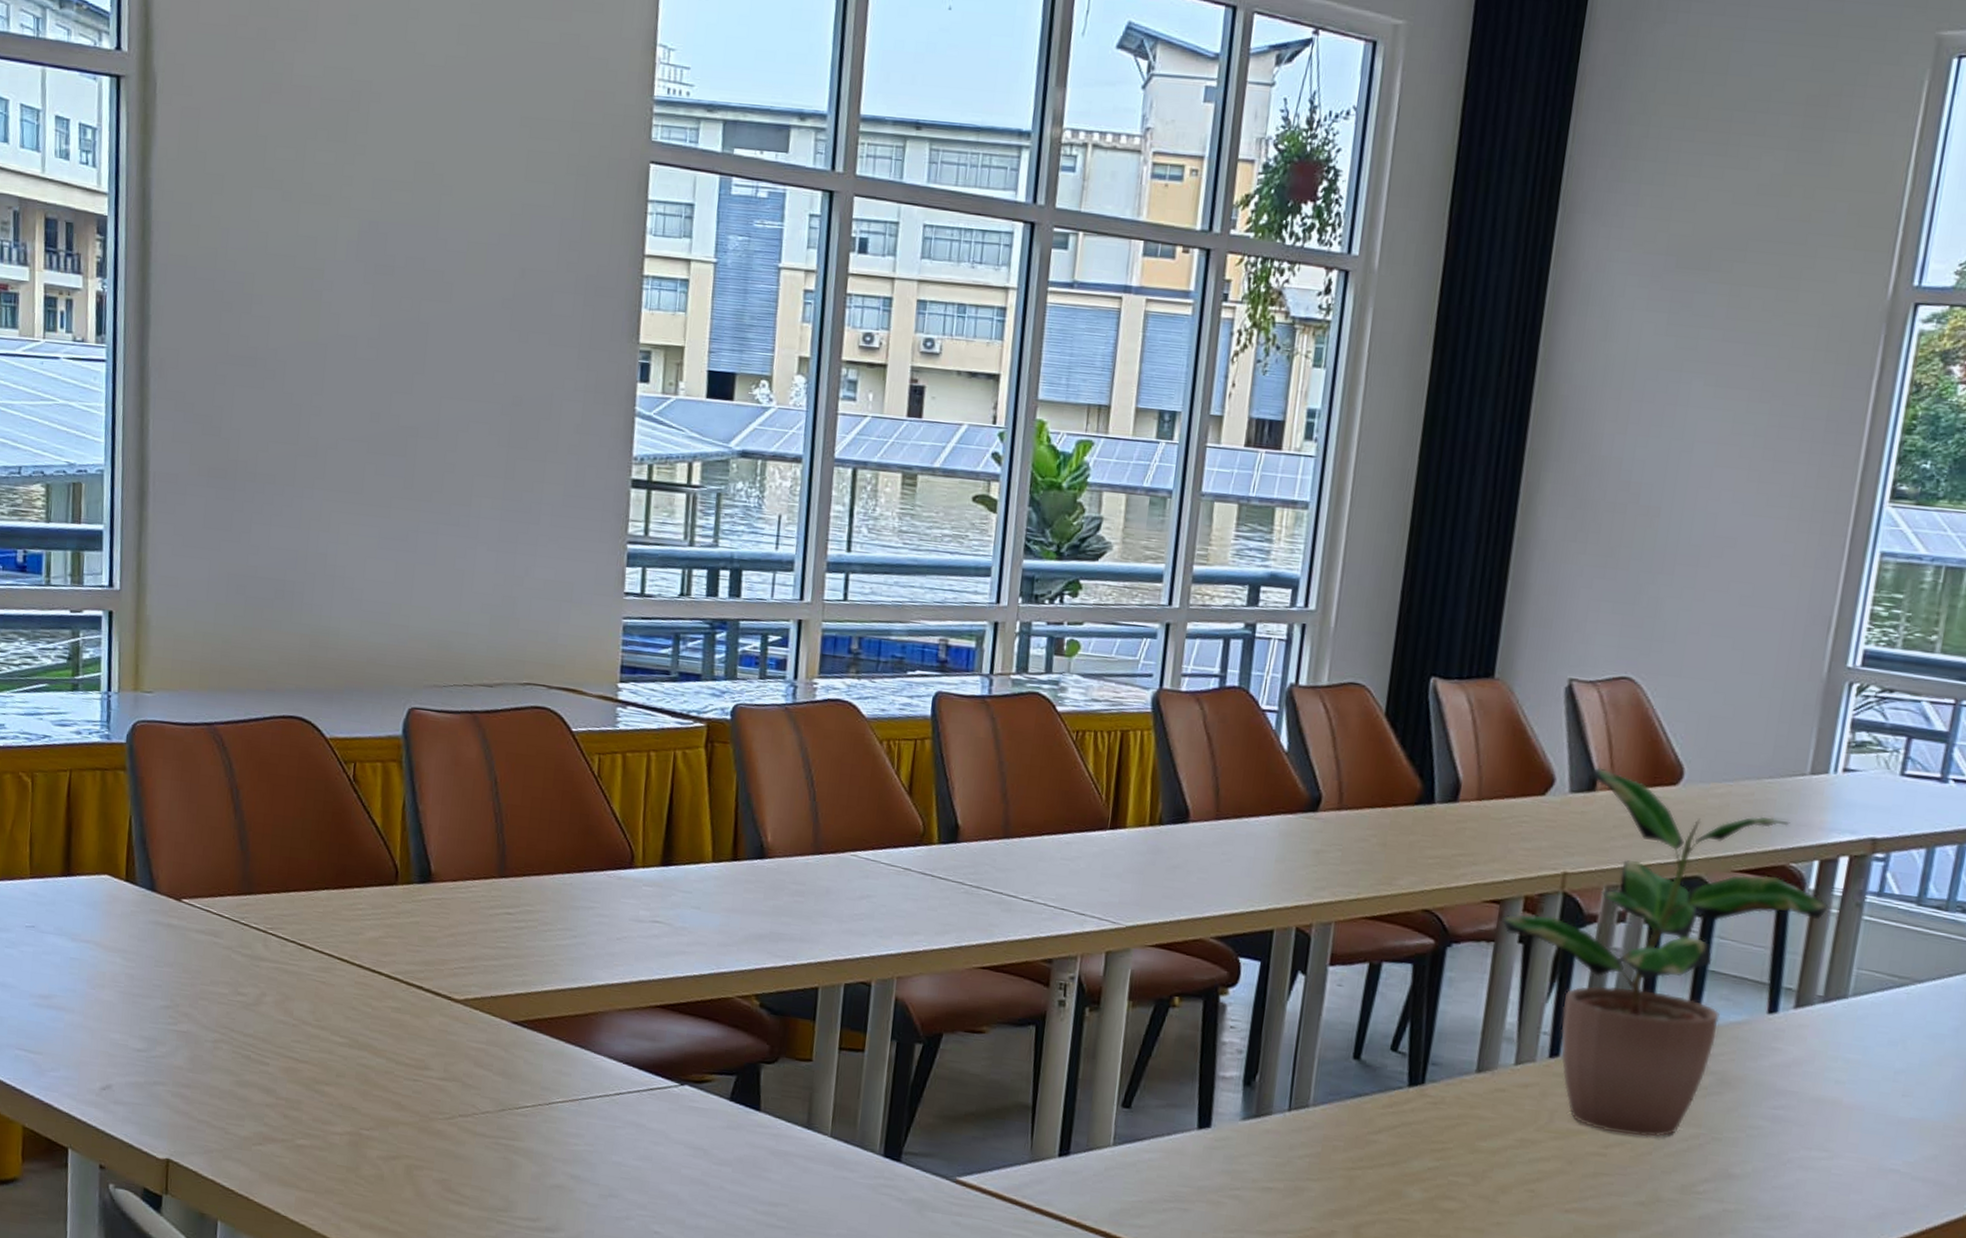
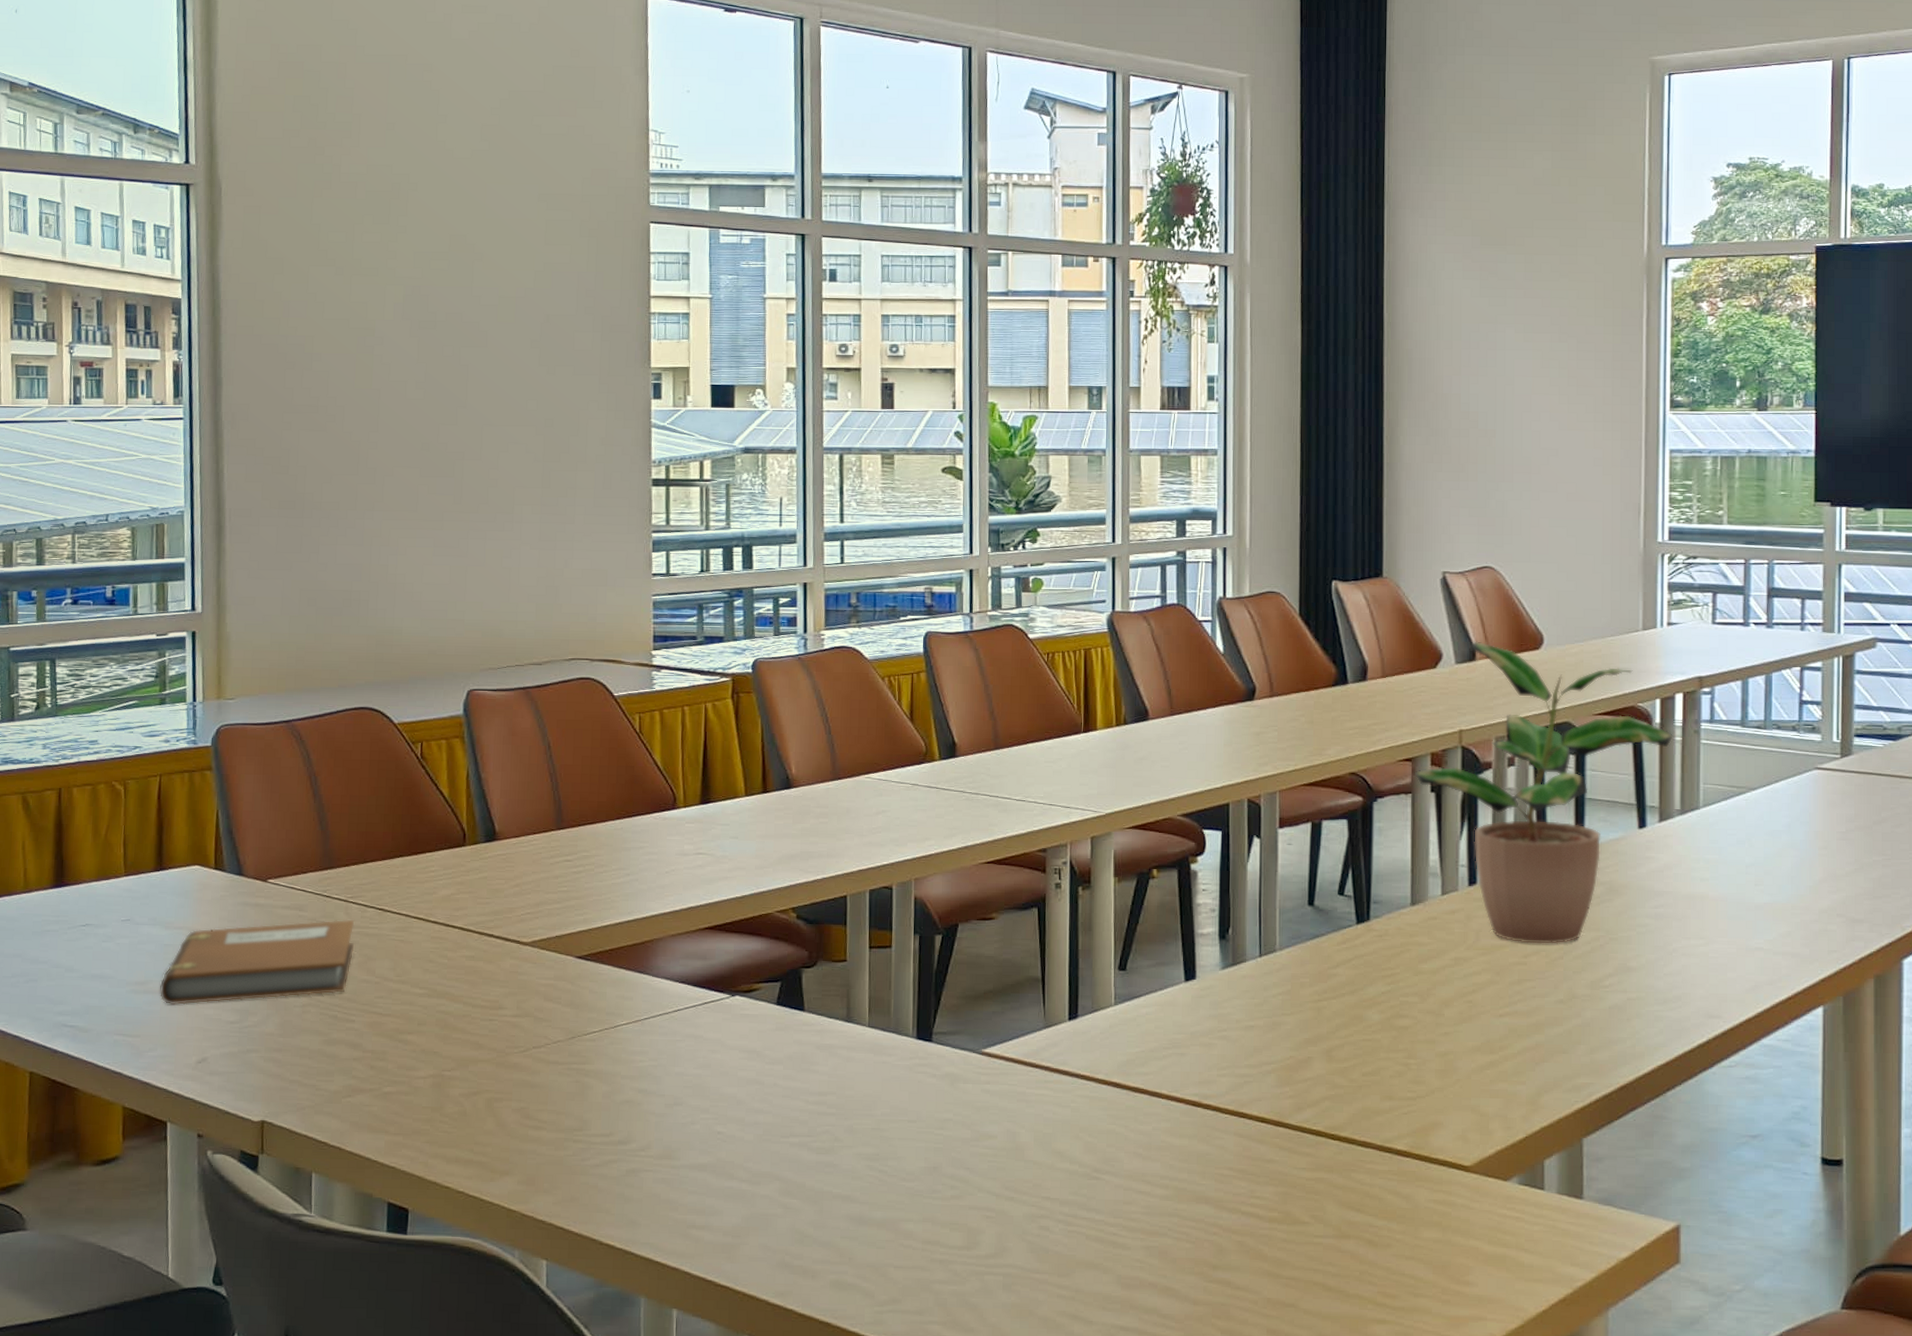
notebook: none [64,945,274,1032] -> present [160,919,355,1006]

